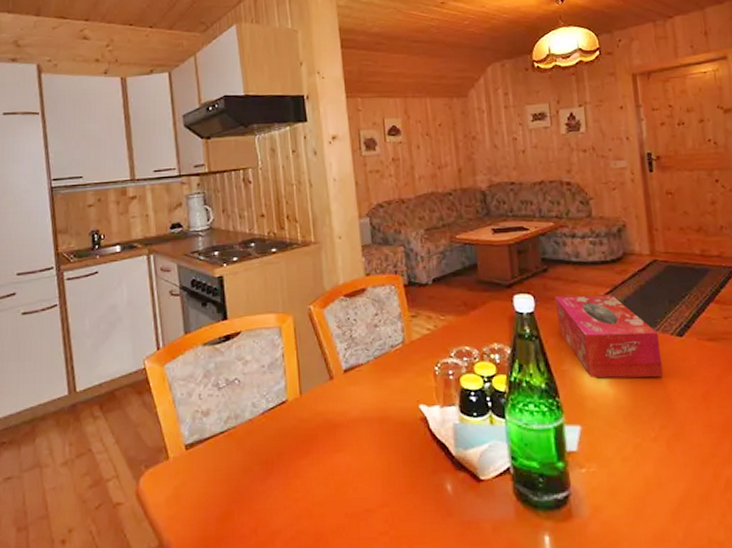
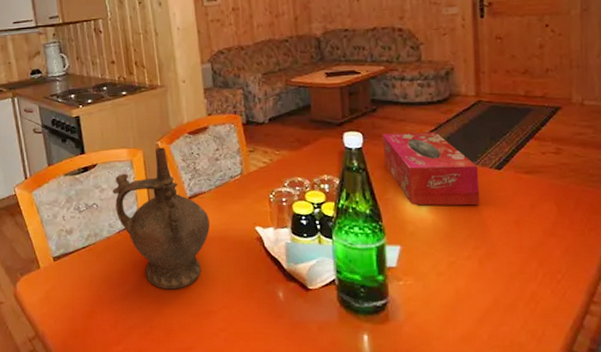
ceremonial vessel: none [257,312,369,484] -> present [112,147,211,290]

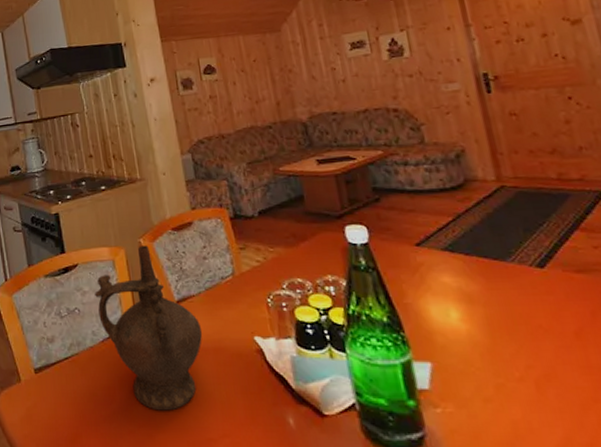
tissue box: present [382,132,480,206] -> none [390,223,525,313]

